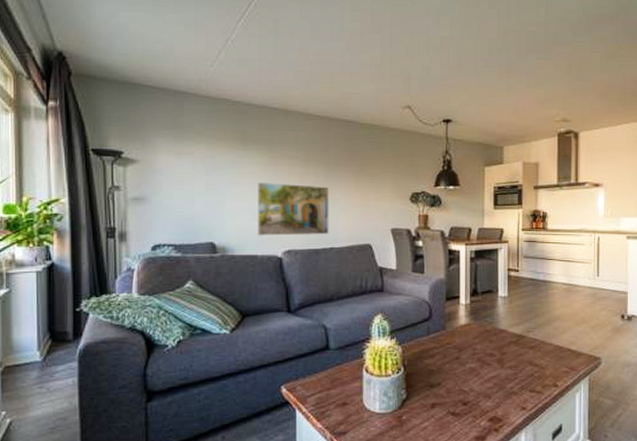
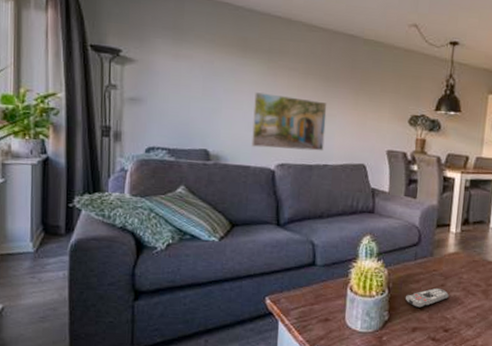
remote control: none [421,361,464,384] -> present [405,287,449,309]

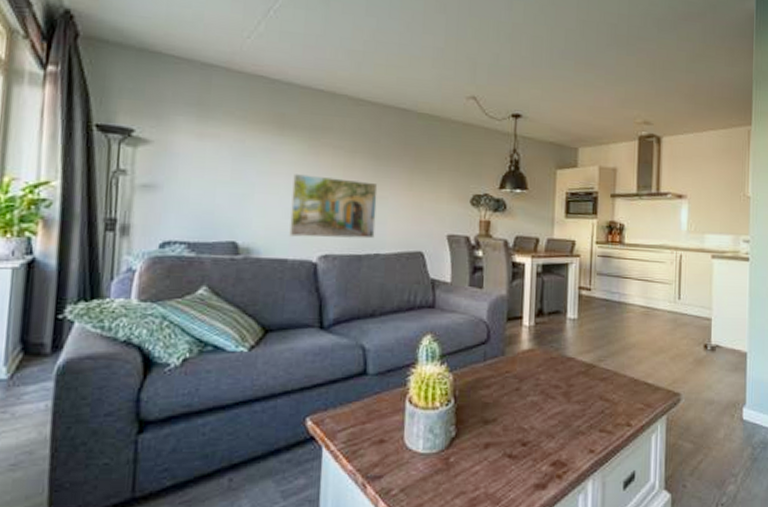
remote control: present [405,287,449,309] -> none [474,392,525,420]

